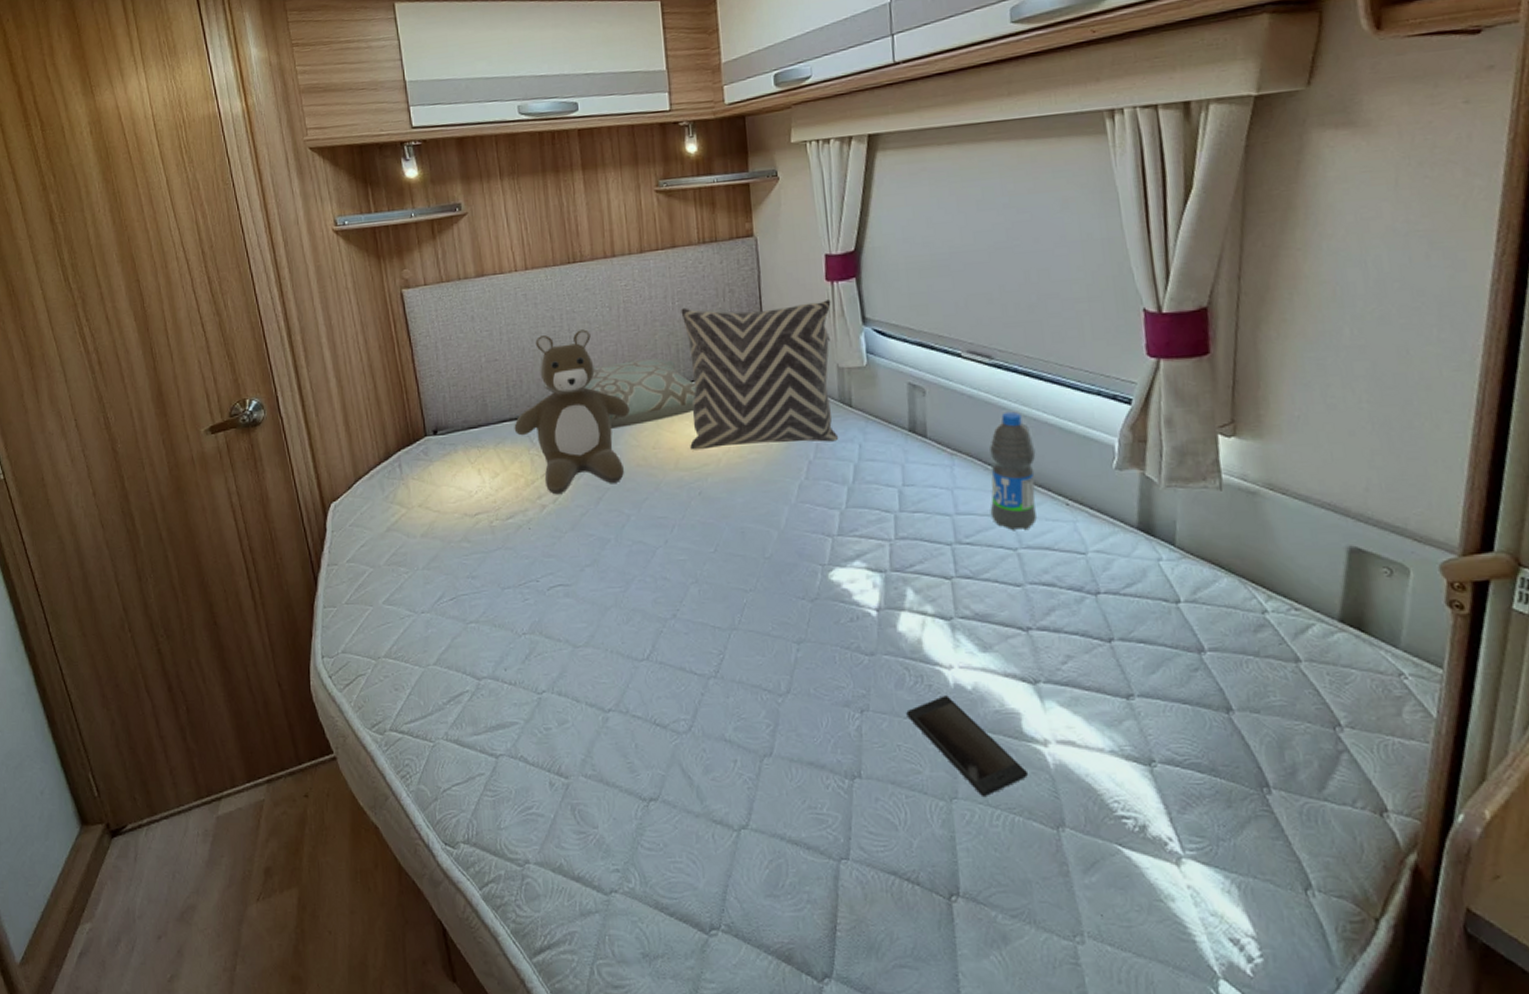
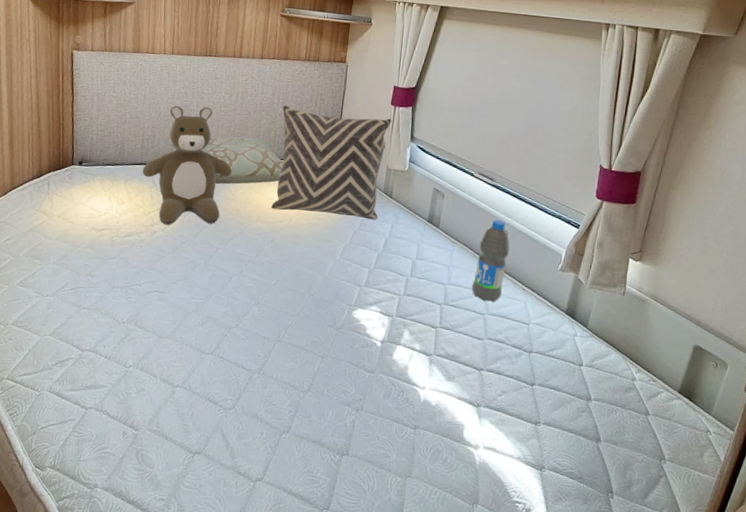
smartphone: present [906,695,1029,796] -> none [387,407,462,478]

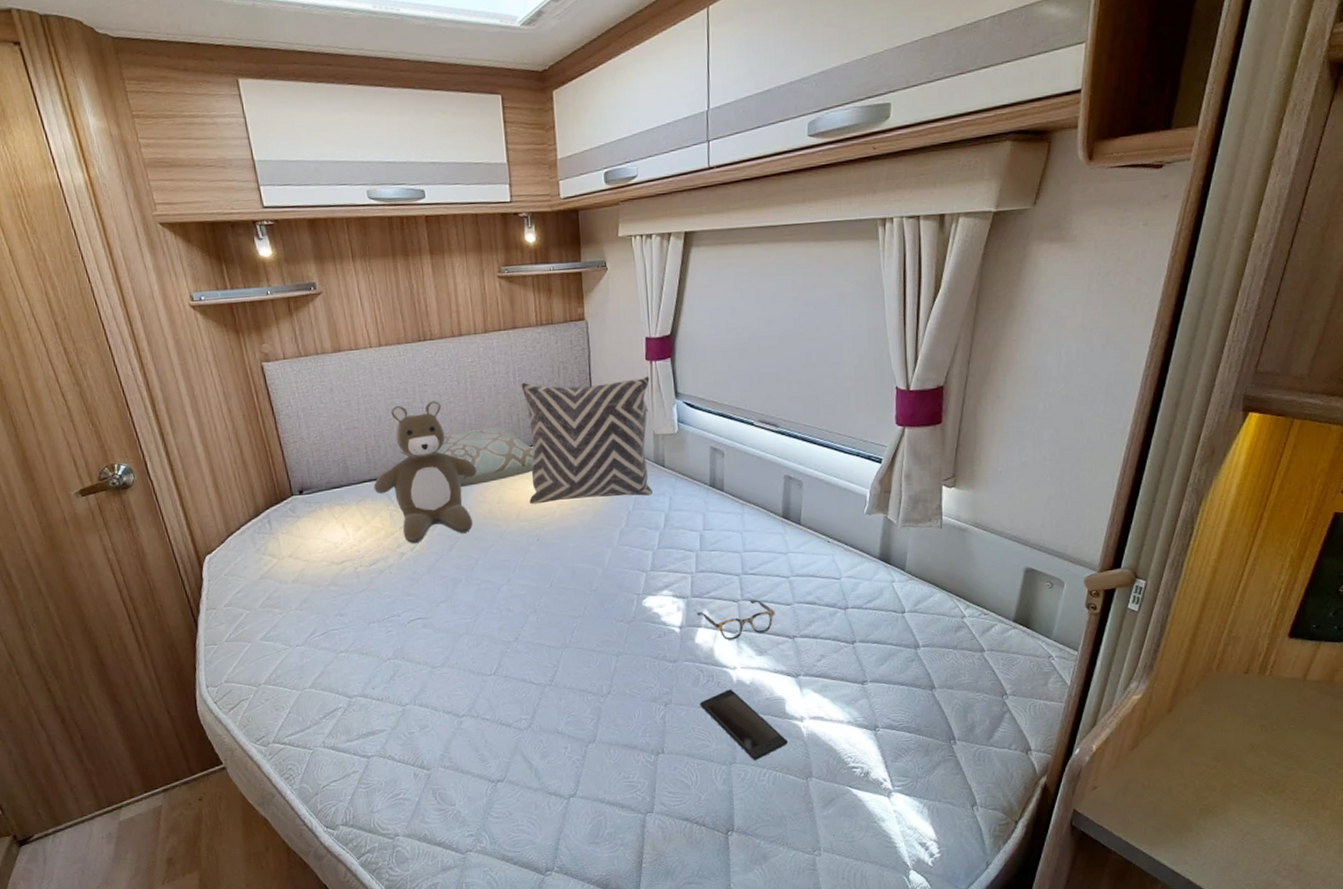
smartphone: none [387,407,462,478] -> present [700,689,789,760]
eyeglasses: none [398,329,467,362] -> present [696,600,775,640]
water bottle: present [471,219,510,302] -> none [770,469,807,562]

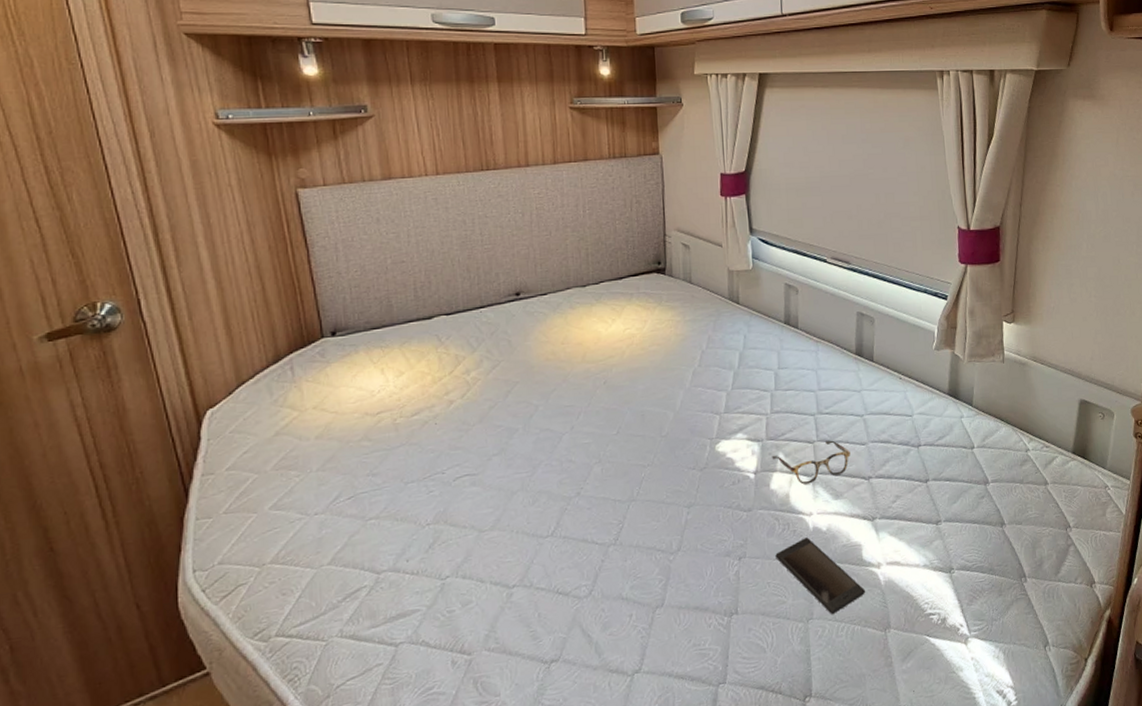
teddy bear: present [373,401,477,544] -> none [421,233,540,391]
pillow: present [400,426,535,487] -> none [454,261,604,326]
pillow: present [521,376,654,505] -> none [591,212,728,345]

